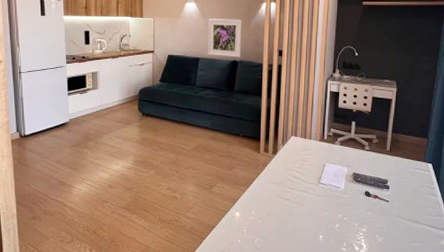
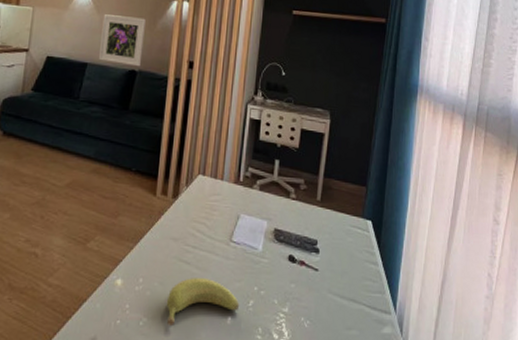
banana: none [273,210,329,243] -> present [166,278,240,326]

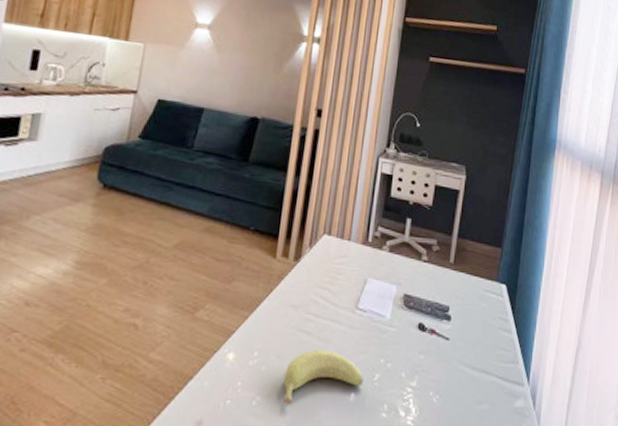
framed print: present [99,14,146,67] -> none [217,54,271,114]

